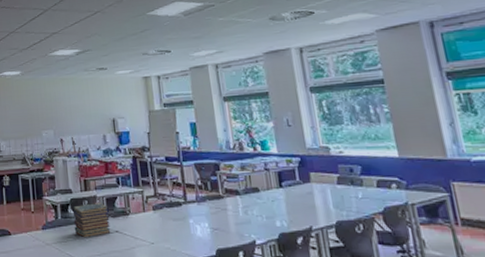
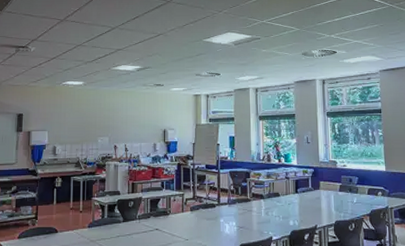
book stack: present [73,203,111,237] -> none [118,204,152,234]

